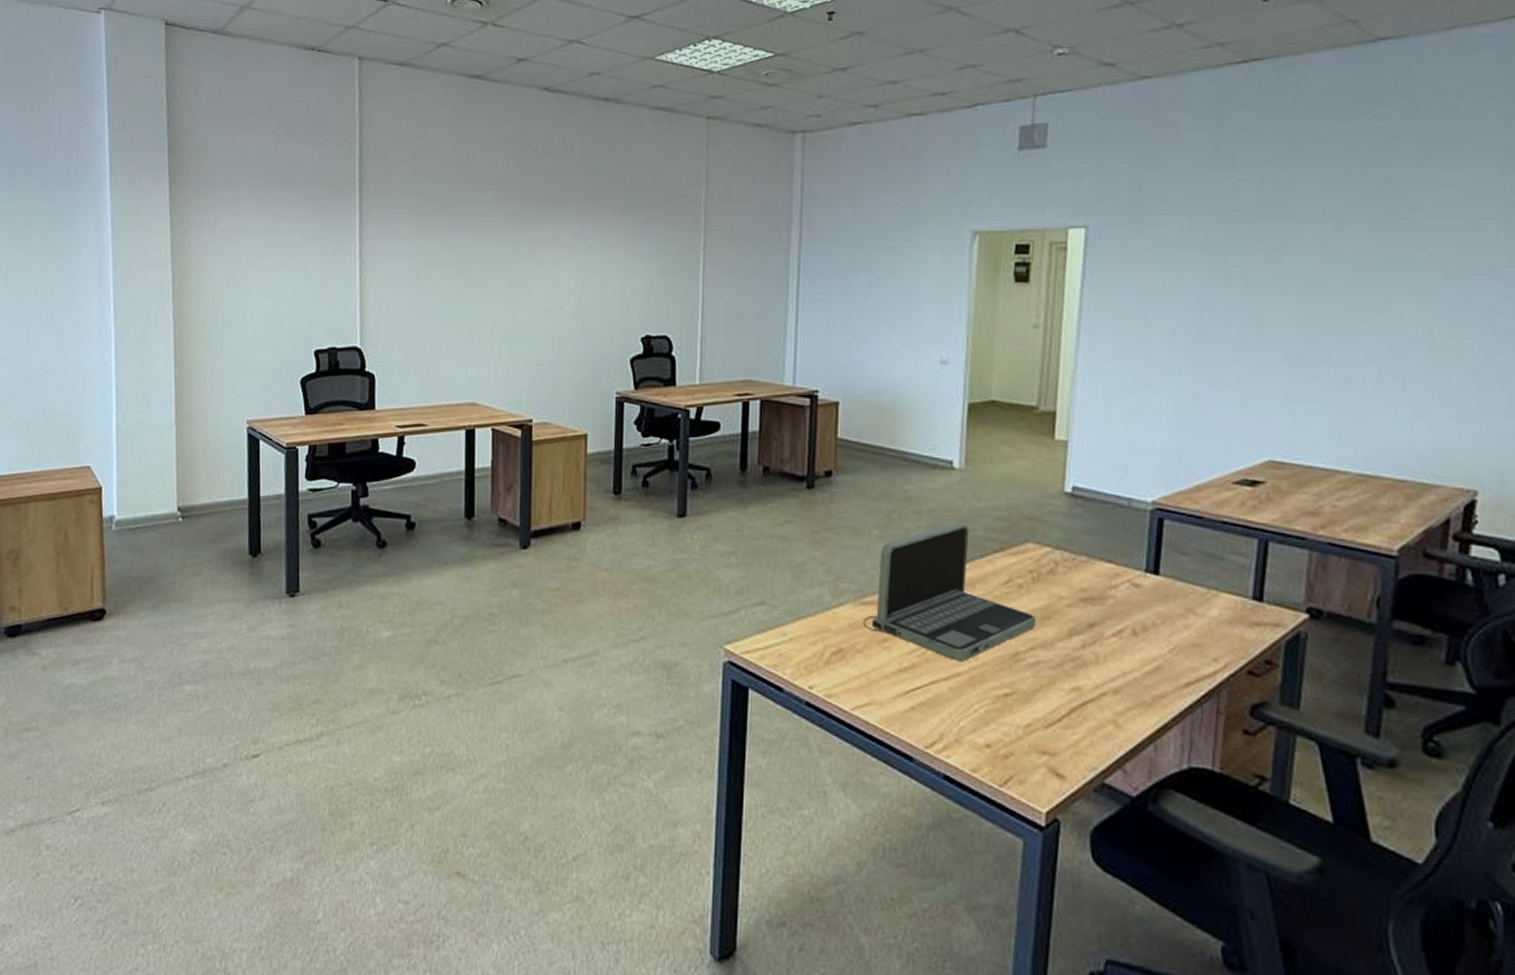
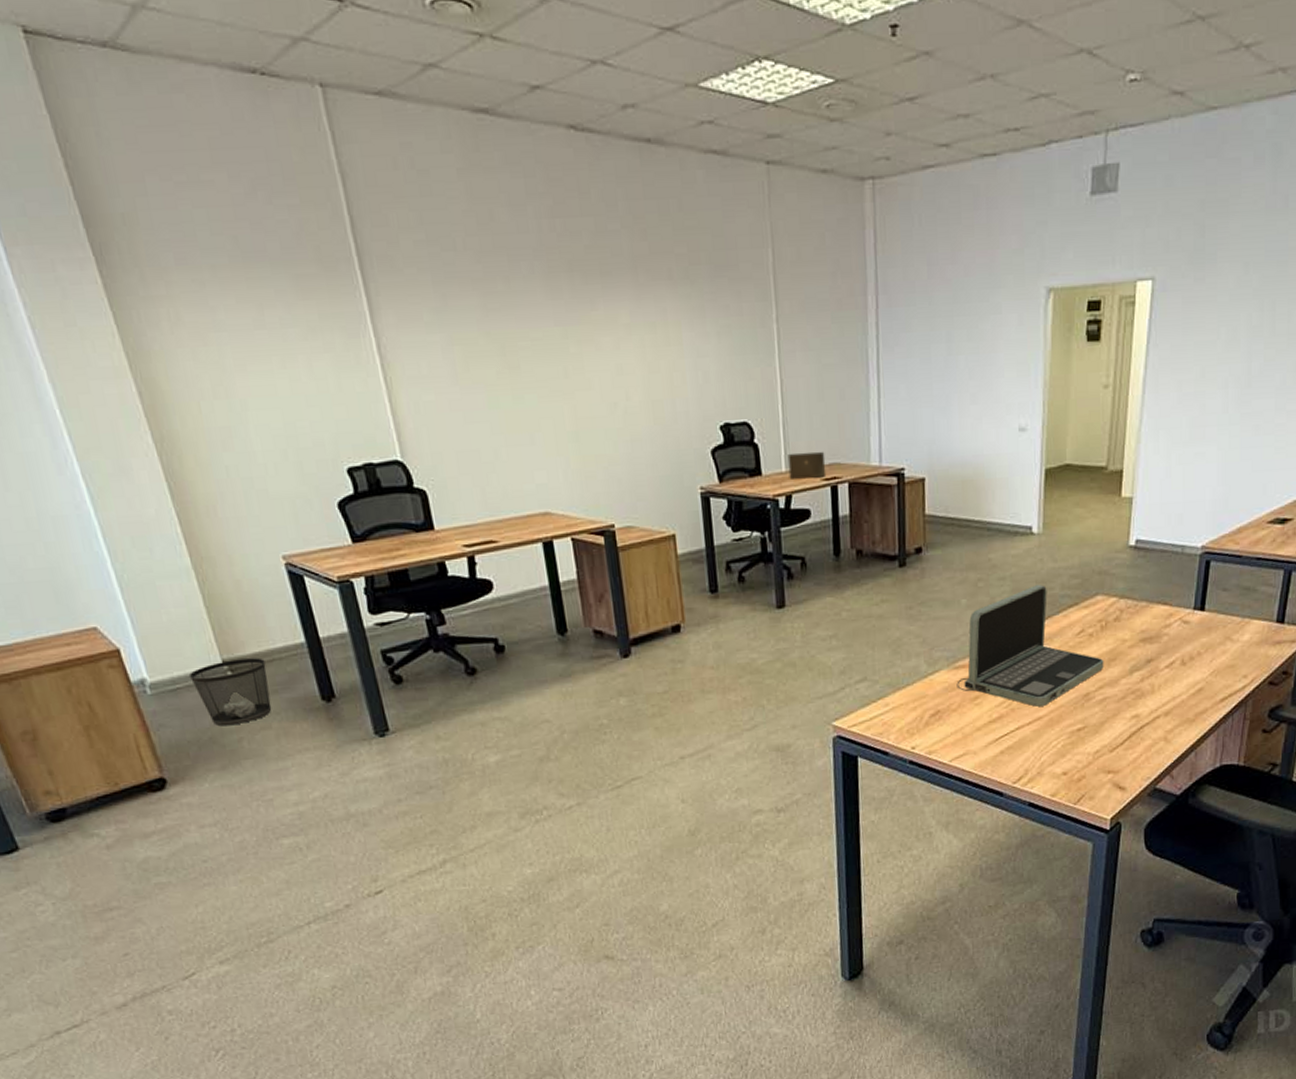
waste bin: none [148,507,211,568] -> present [188,658,272,726]
laptop: none [702,367,739,393] -> present [787,451,826,479]

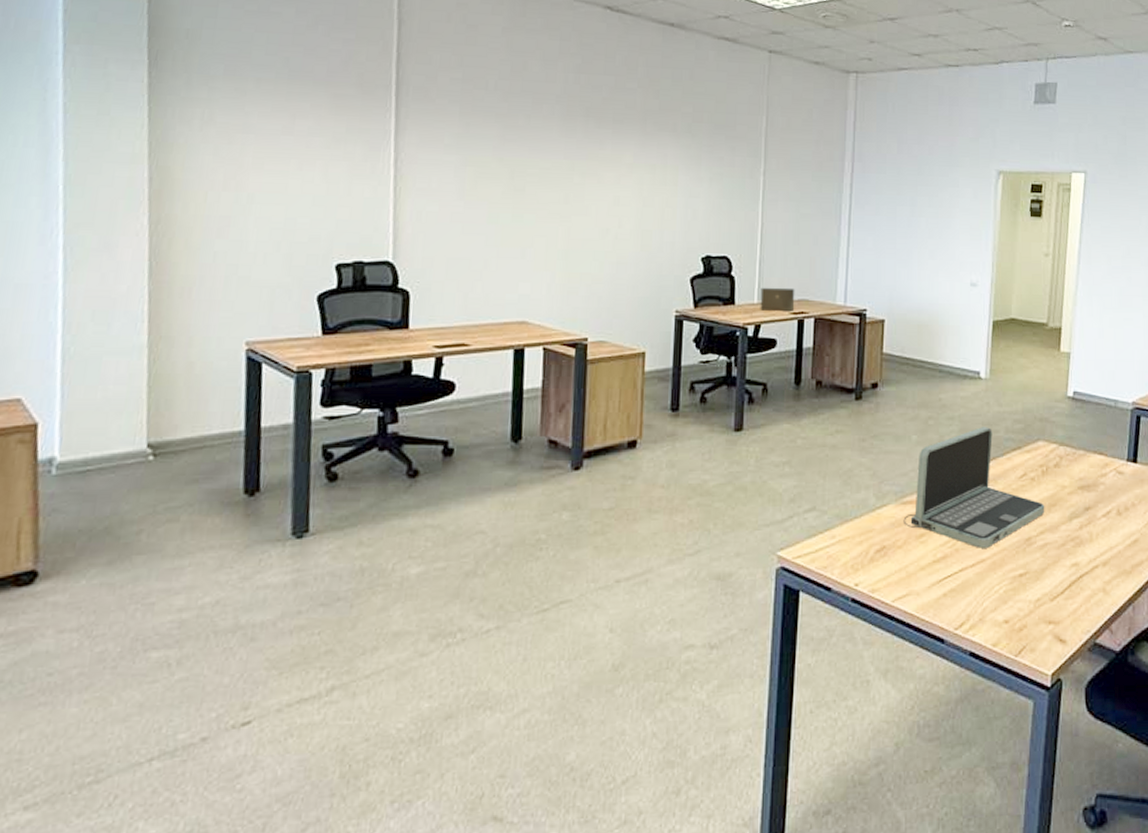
waste bin: present [188,658,272,726] -> none [104,443,195,516]

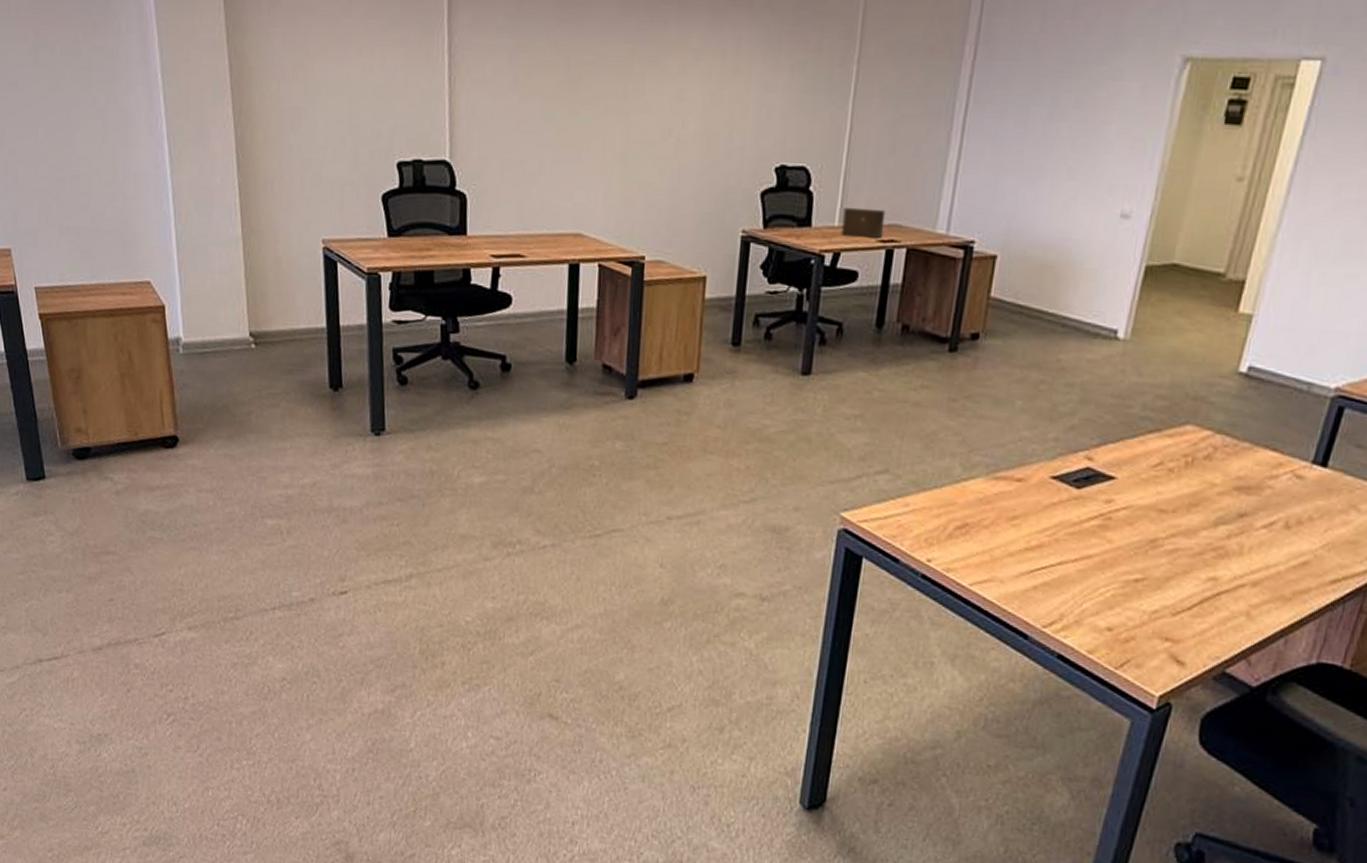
laptop: present [903,426,1045,548] -> none [993,398,1183,544]

